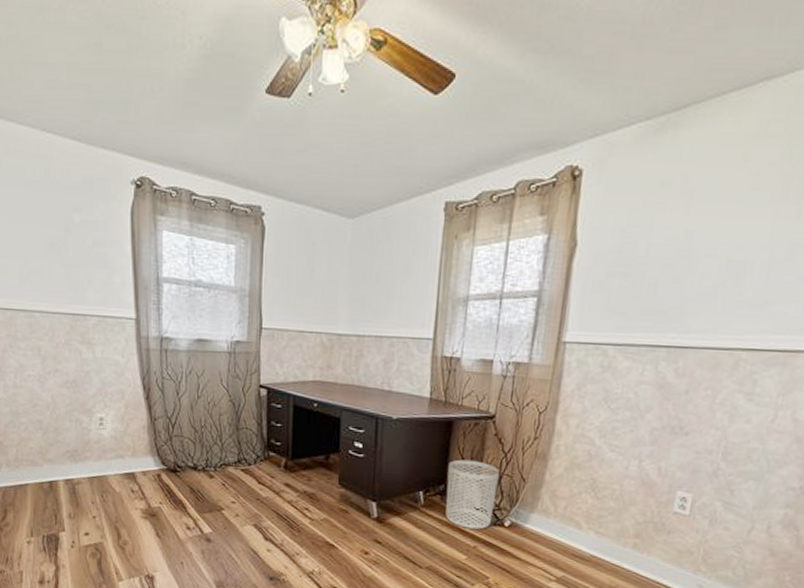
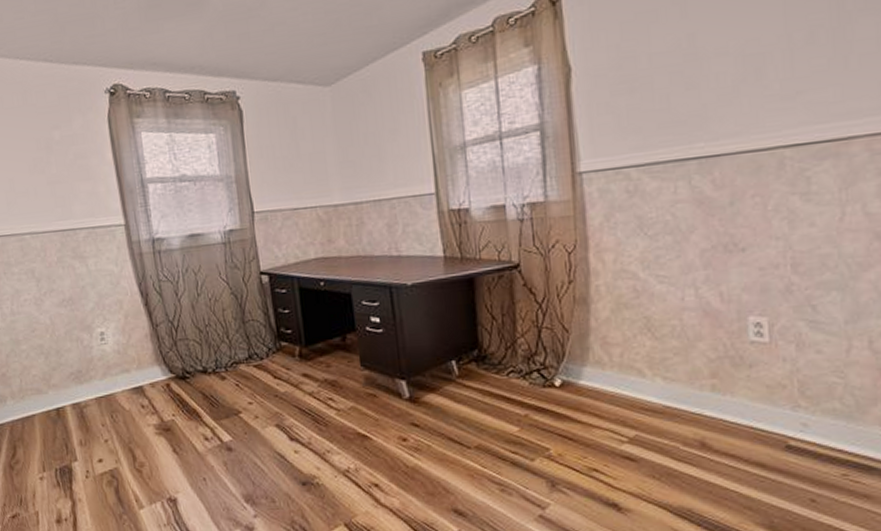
waste bin: present [445,459,499,530] -> none [478,317,540,396]

